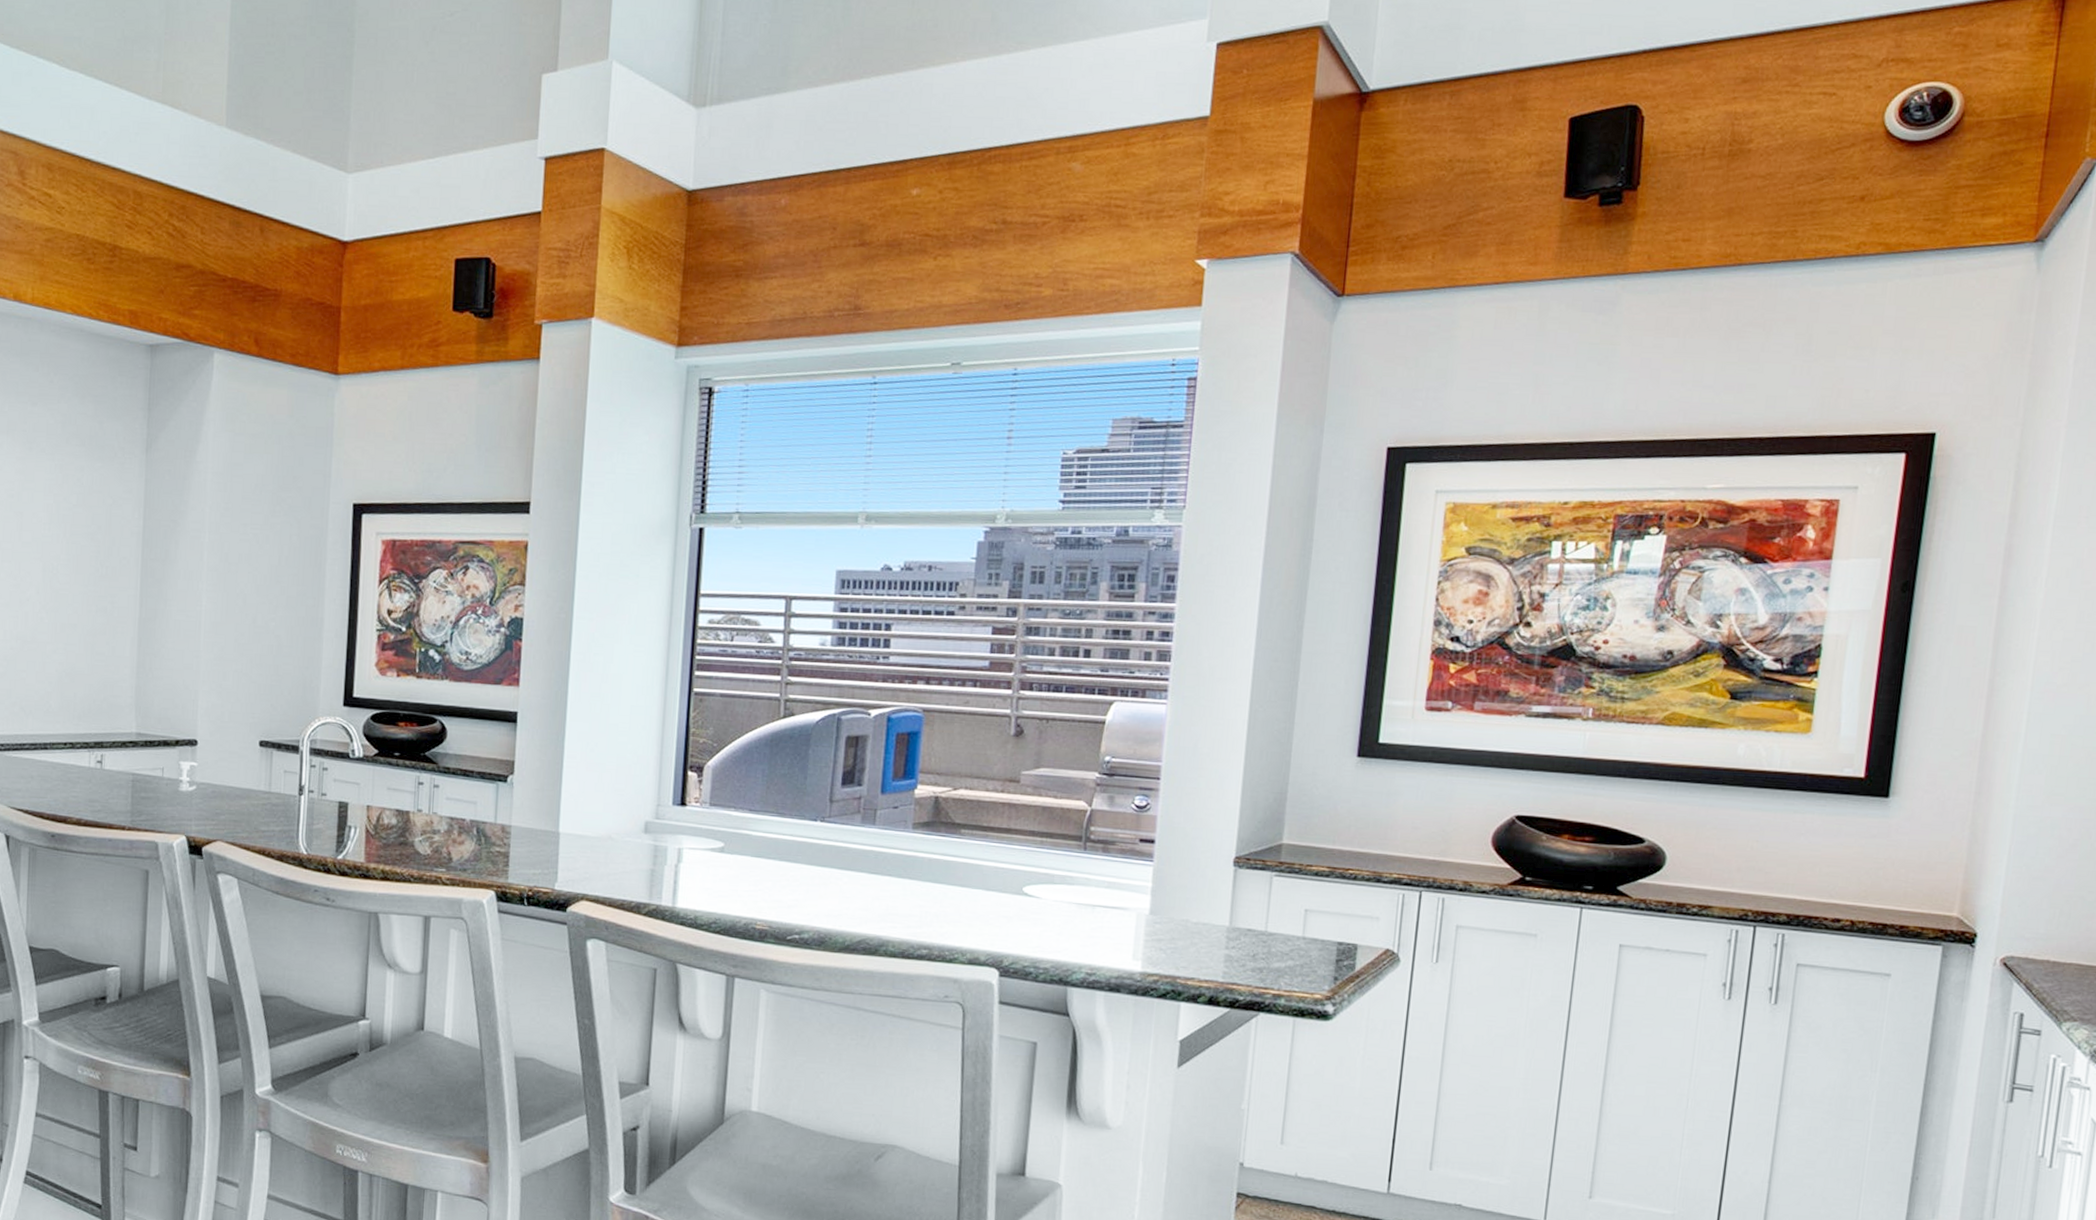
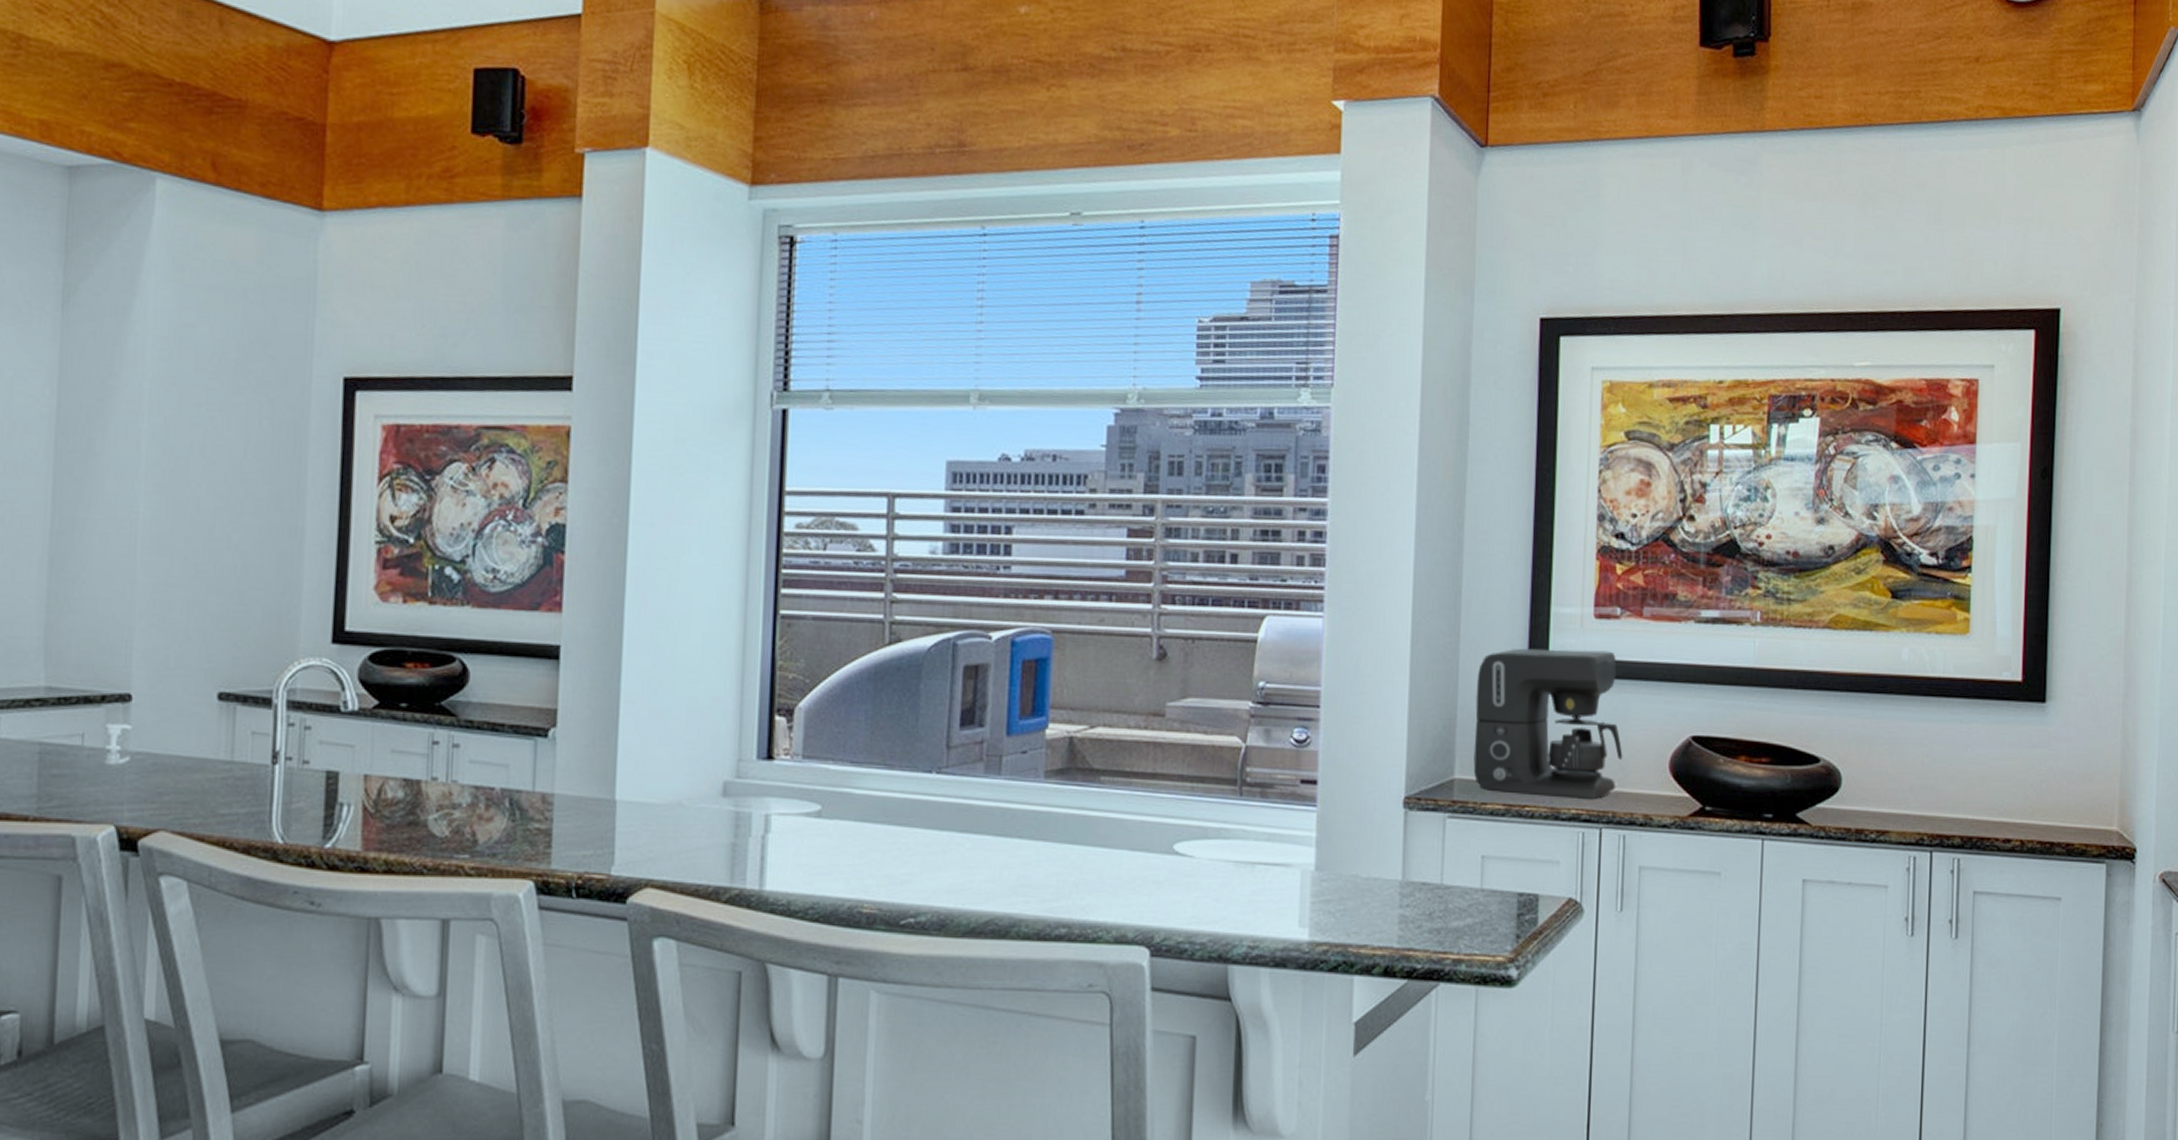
coffee maker: none [1301,734,1447,867] -> present [1473,648,1623,800]

